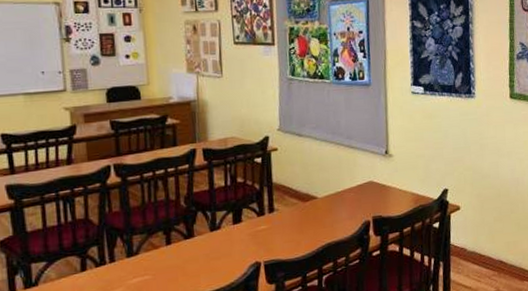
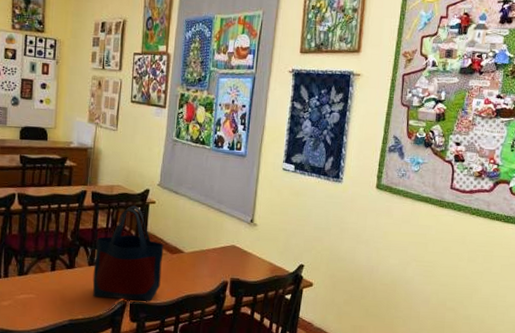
tote bag: none [215,156,296,264] -> present [92,205,164,301]

